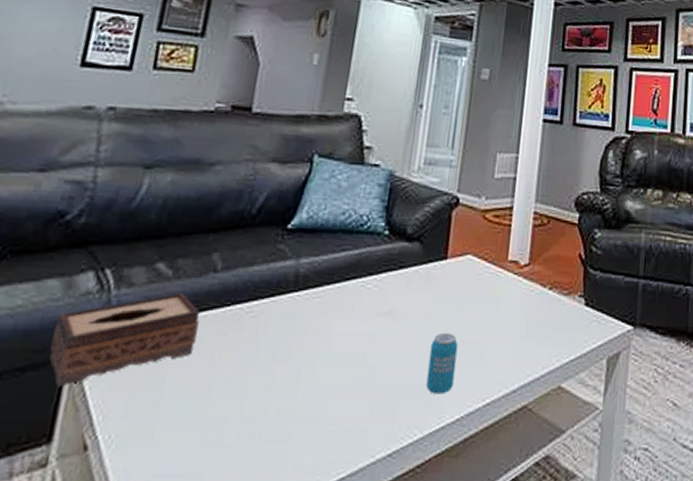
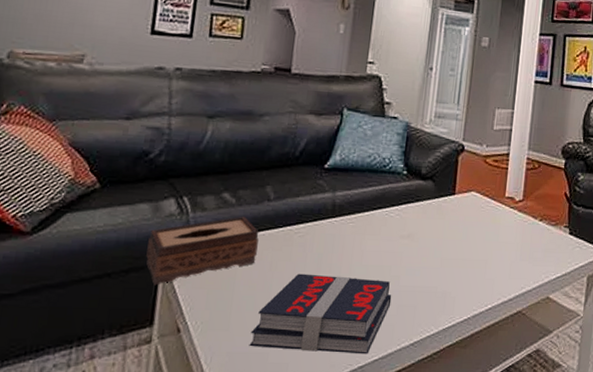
book: none [177,365,366,471] -> present [249,273,392,355]
beverage can: present [426,332,458,394] -> none [439,252,465,300]

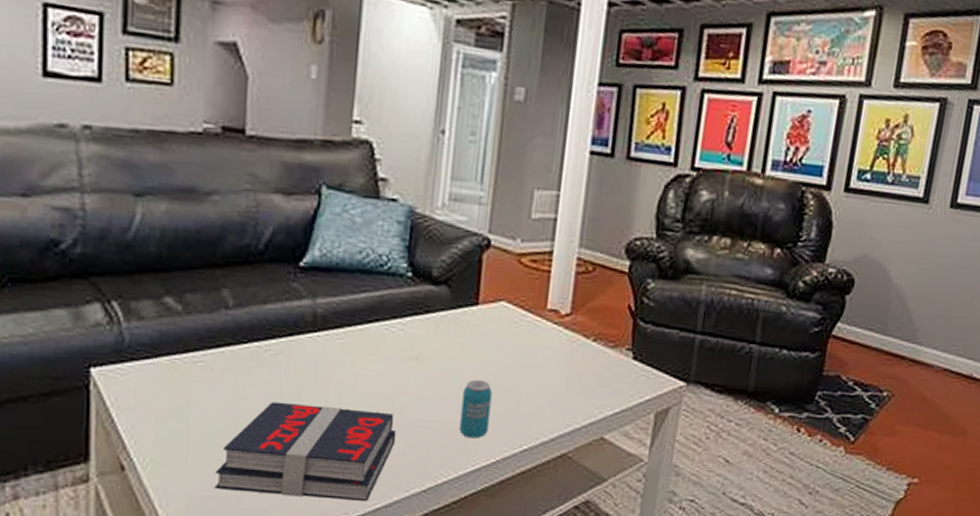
tissue box: present [146,216,259,285] -> none [71,327,217,413]
beverage can: none [439,252,465,300] -> present [459,379,493,439]

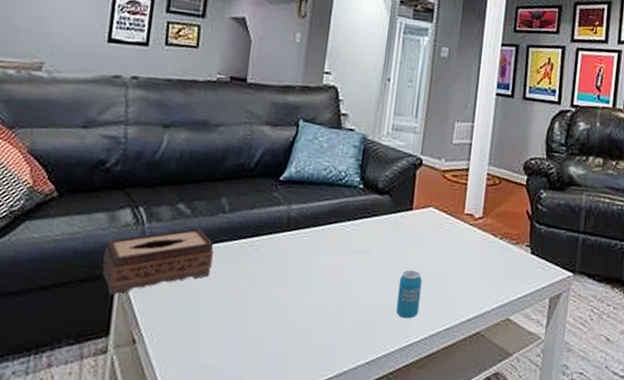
tissue box: none [71,327,217,413] -> present [102,227,214,296]
book: present [214,401,397,502] -> none [203,287,347,372]

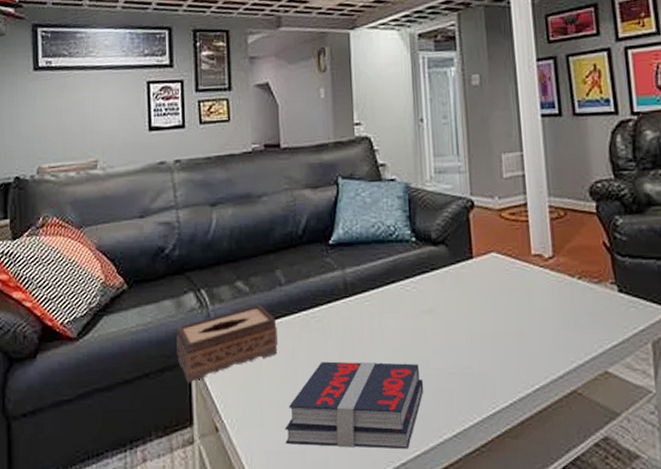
book: none [203,287,347,372] -> present [285,361,424,450]
beverage can: present [396,270,423,319] -> none [473,325,502,382]

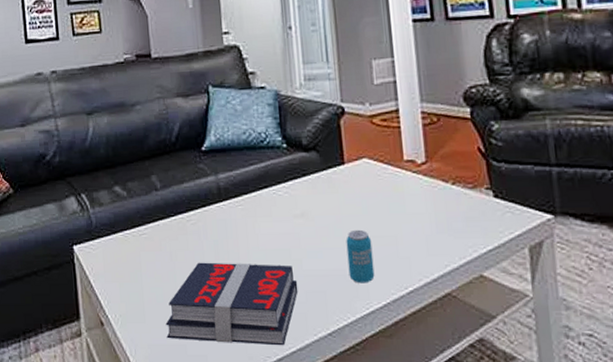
tissue box: present [176,304,278,383] -> none [61,207,156,281]
beverage can: none [473,325,502,382] -> present [346,229,375,284]

